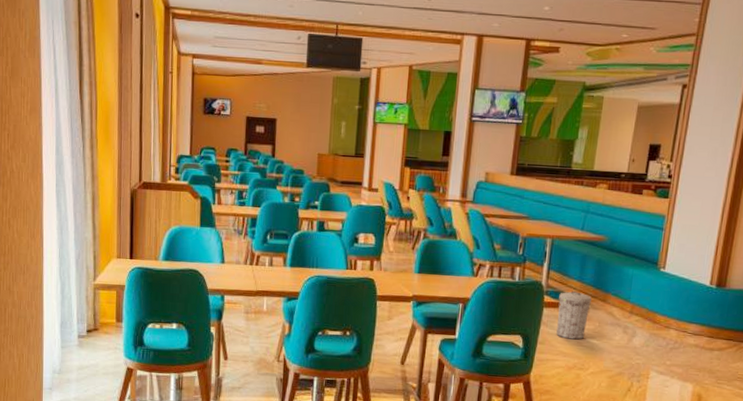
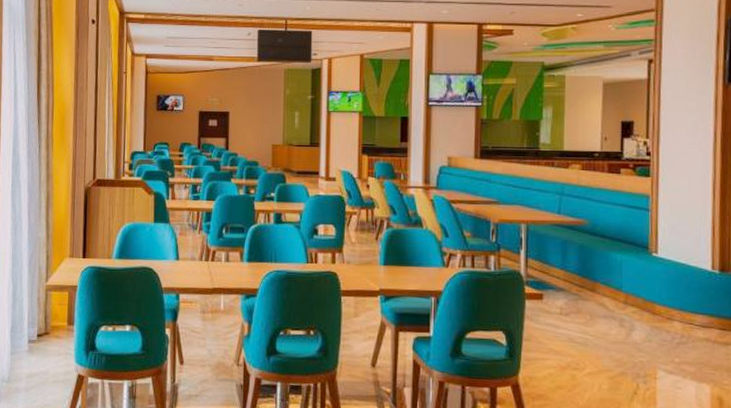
trash can: present [556,291,592,340] -> none [541,281,578,335]

